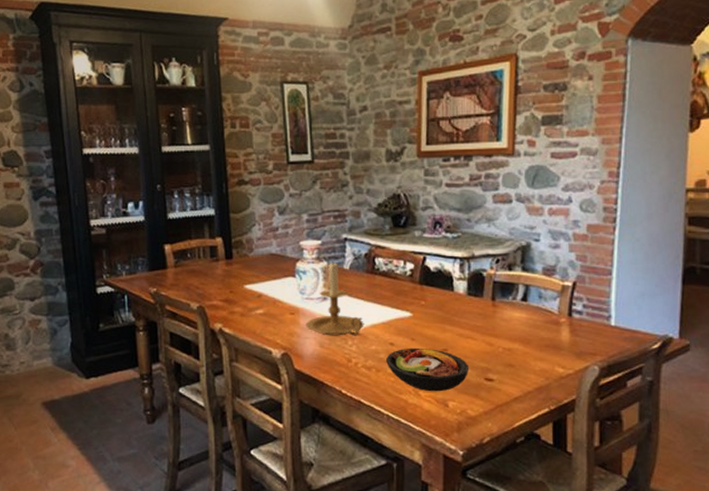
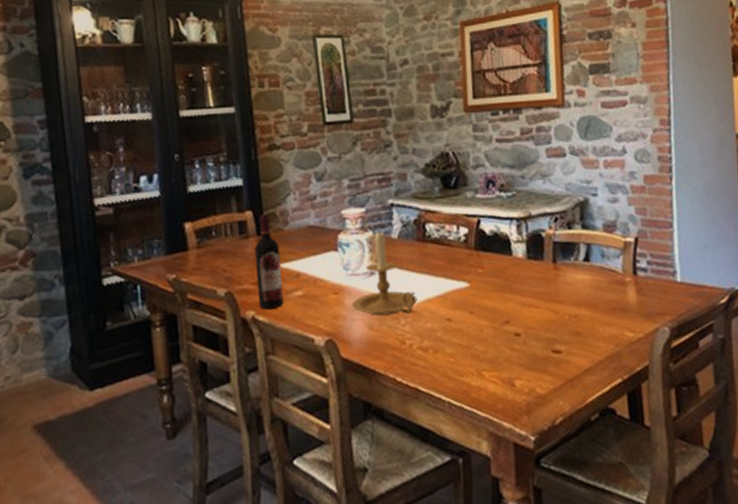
wine bottle: none [223,240,247,324] -> present [254,213,284,310]
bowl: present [386,347,470,392] -> none [444,321,535,371]

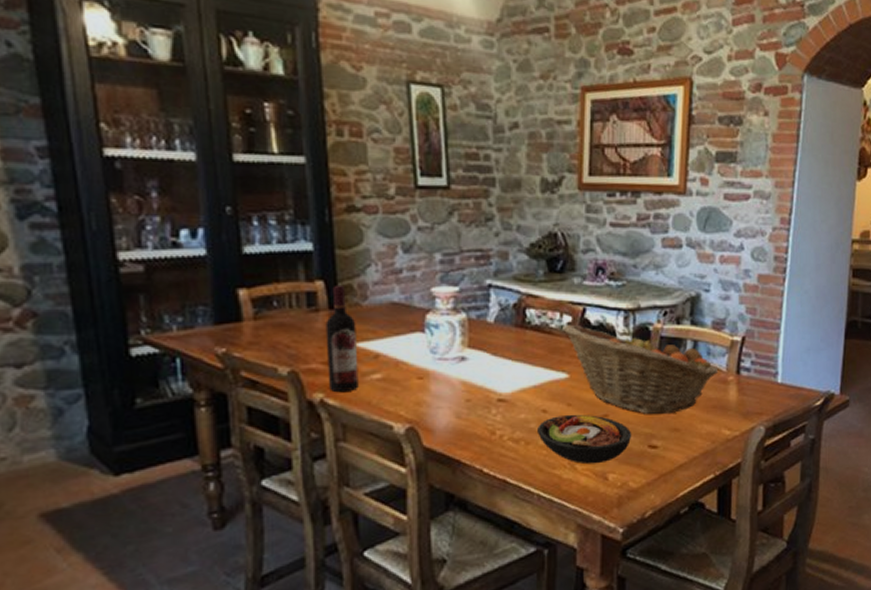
candle holder: present [352,229,418,316] -> none [438,311,512,404]
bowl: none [444,321,535,371] -> present [538,414,632,465]
fruit basket: none [460,235,615,319] -> present [563,324,719,414]

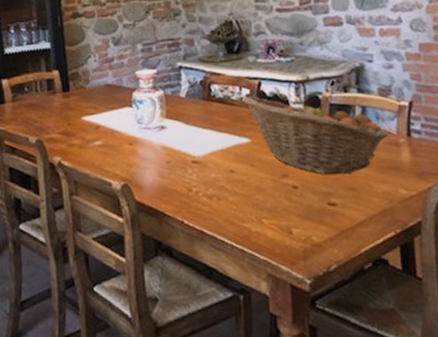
wine bottle: present [325,285,359,393] -> none [60,72,85,156]
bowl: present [538,414,632,465] -> none [227,174,312,219]

